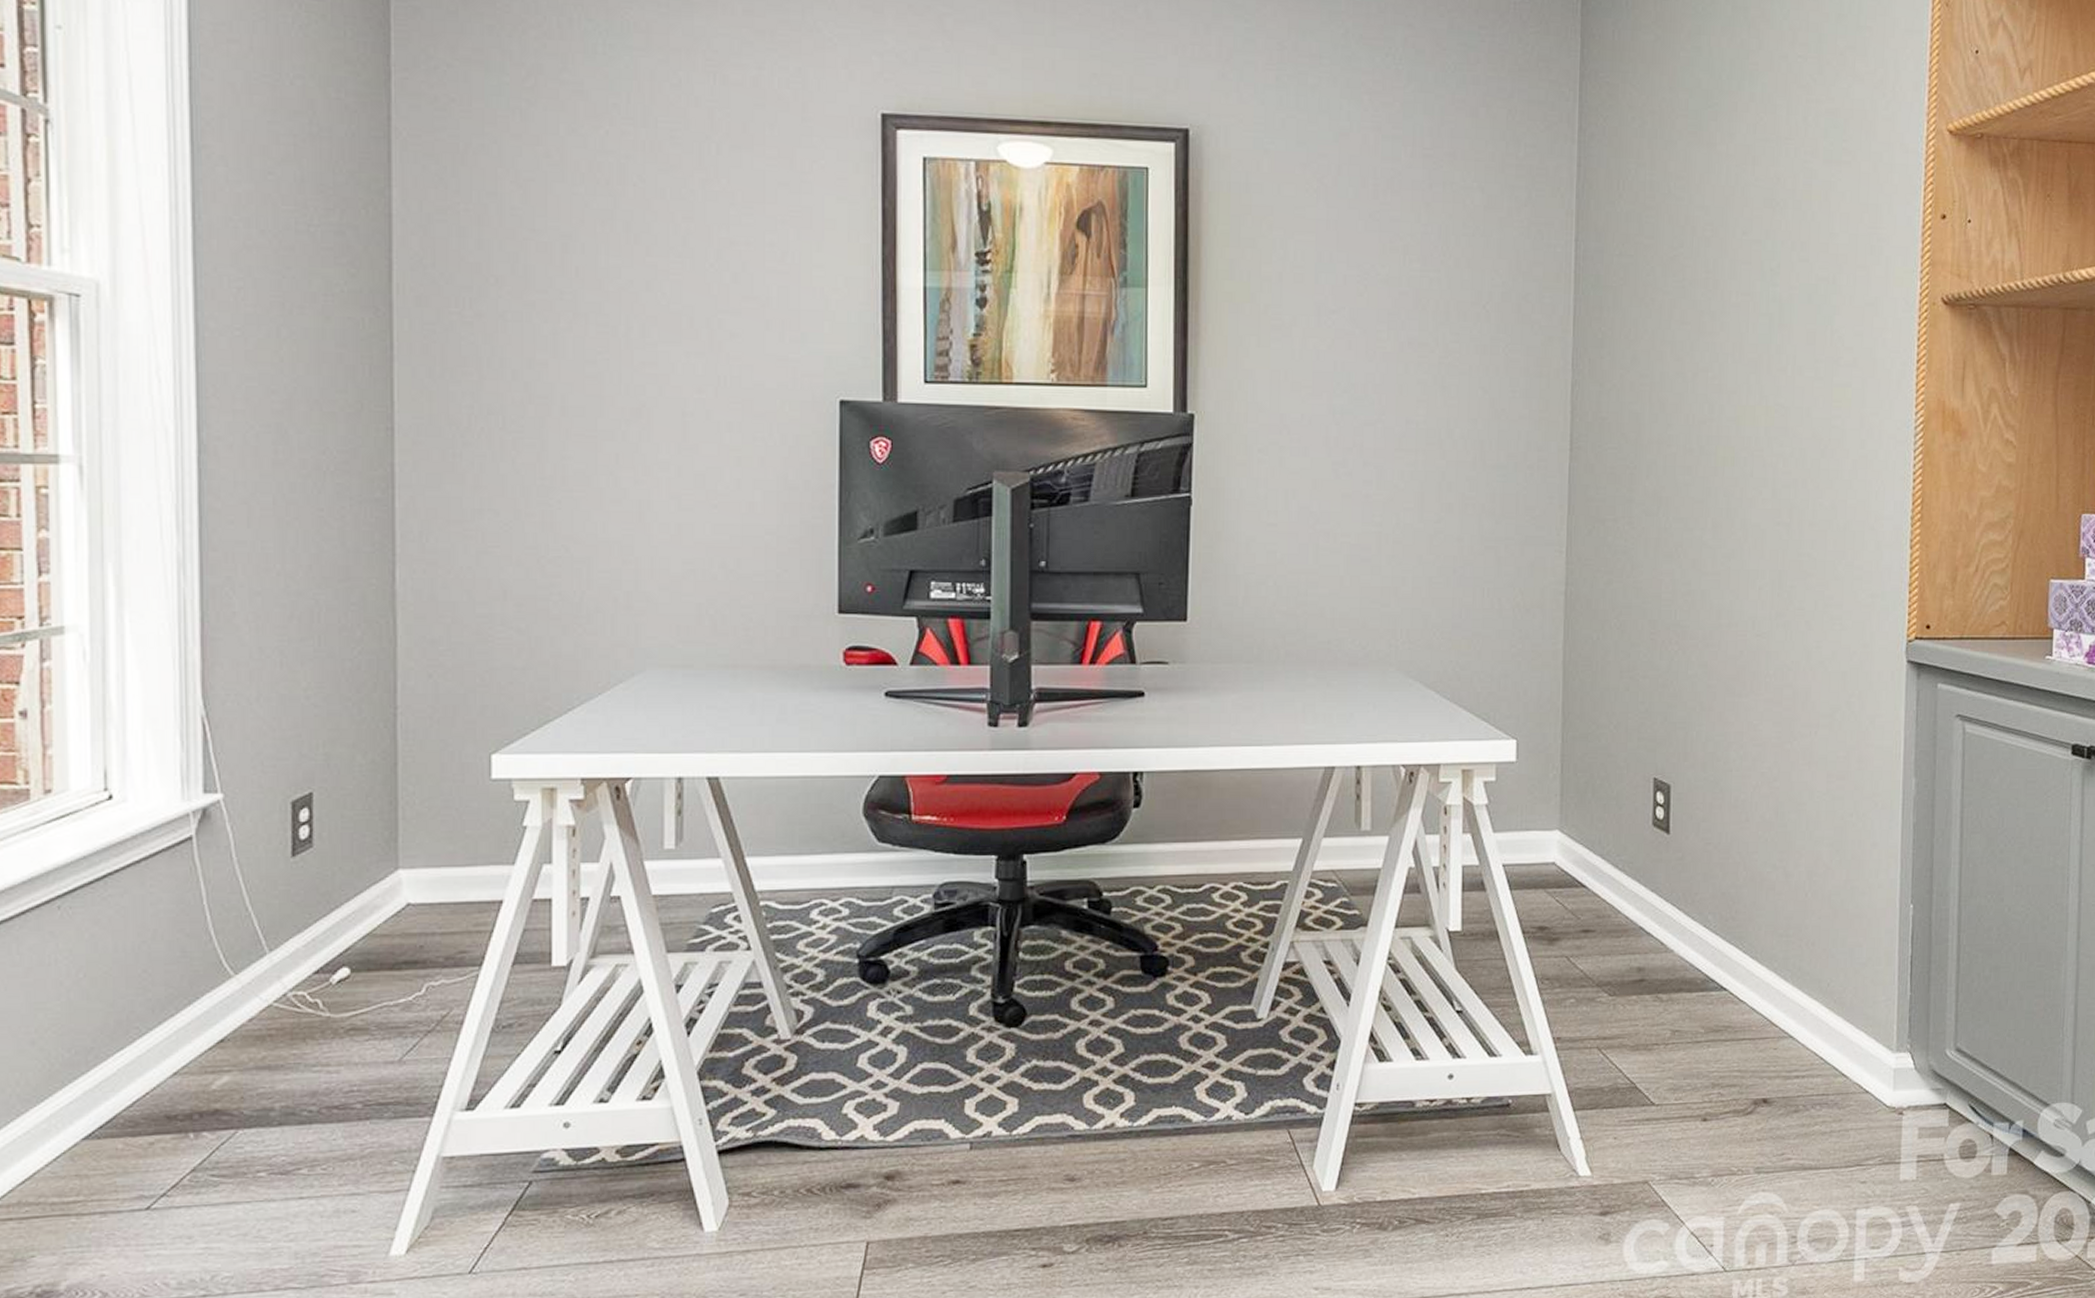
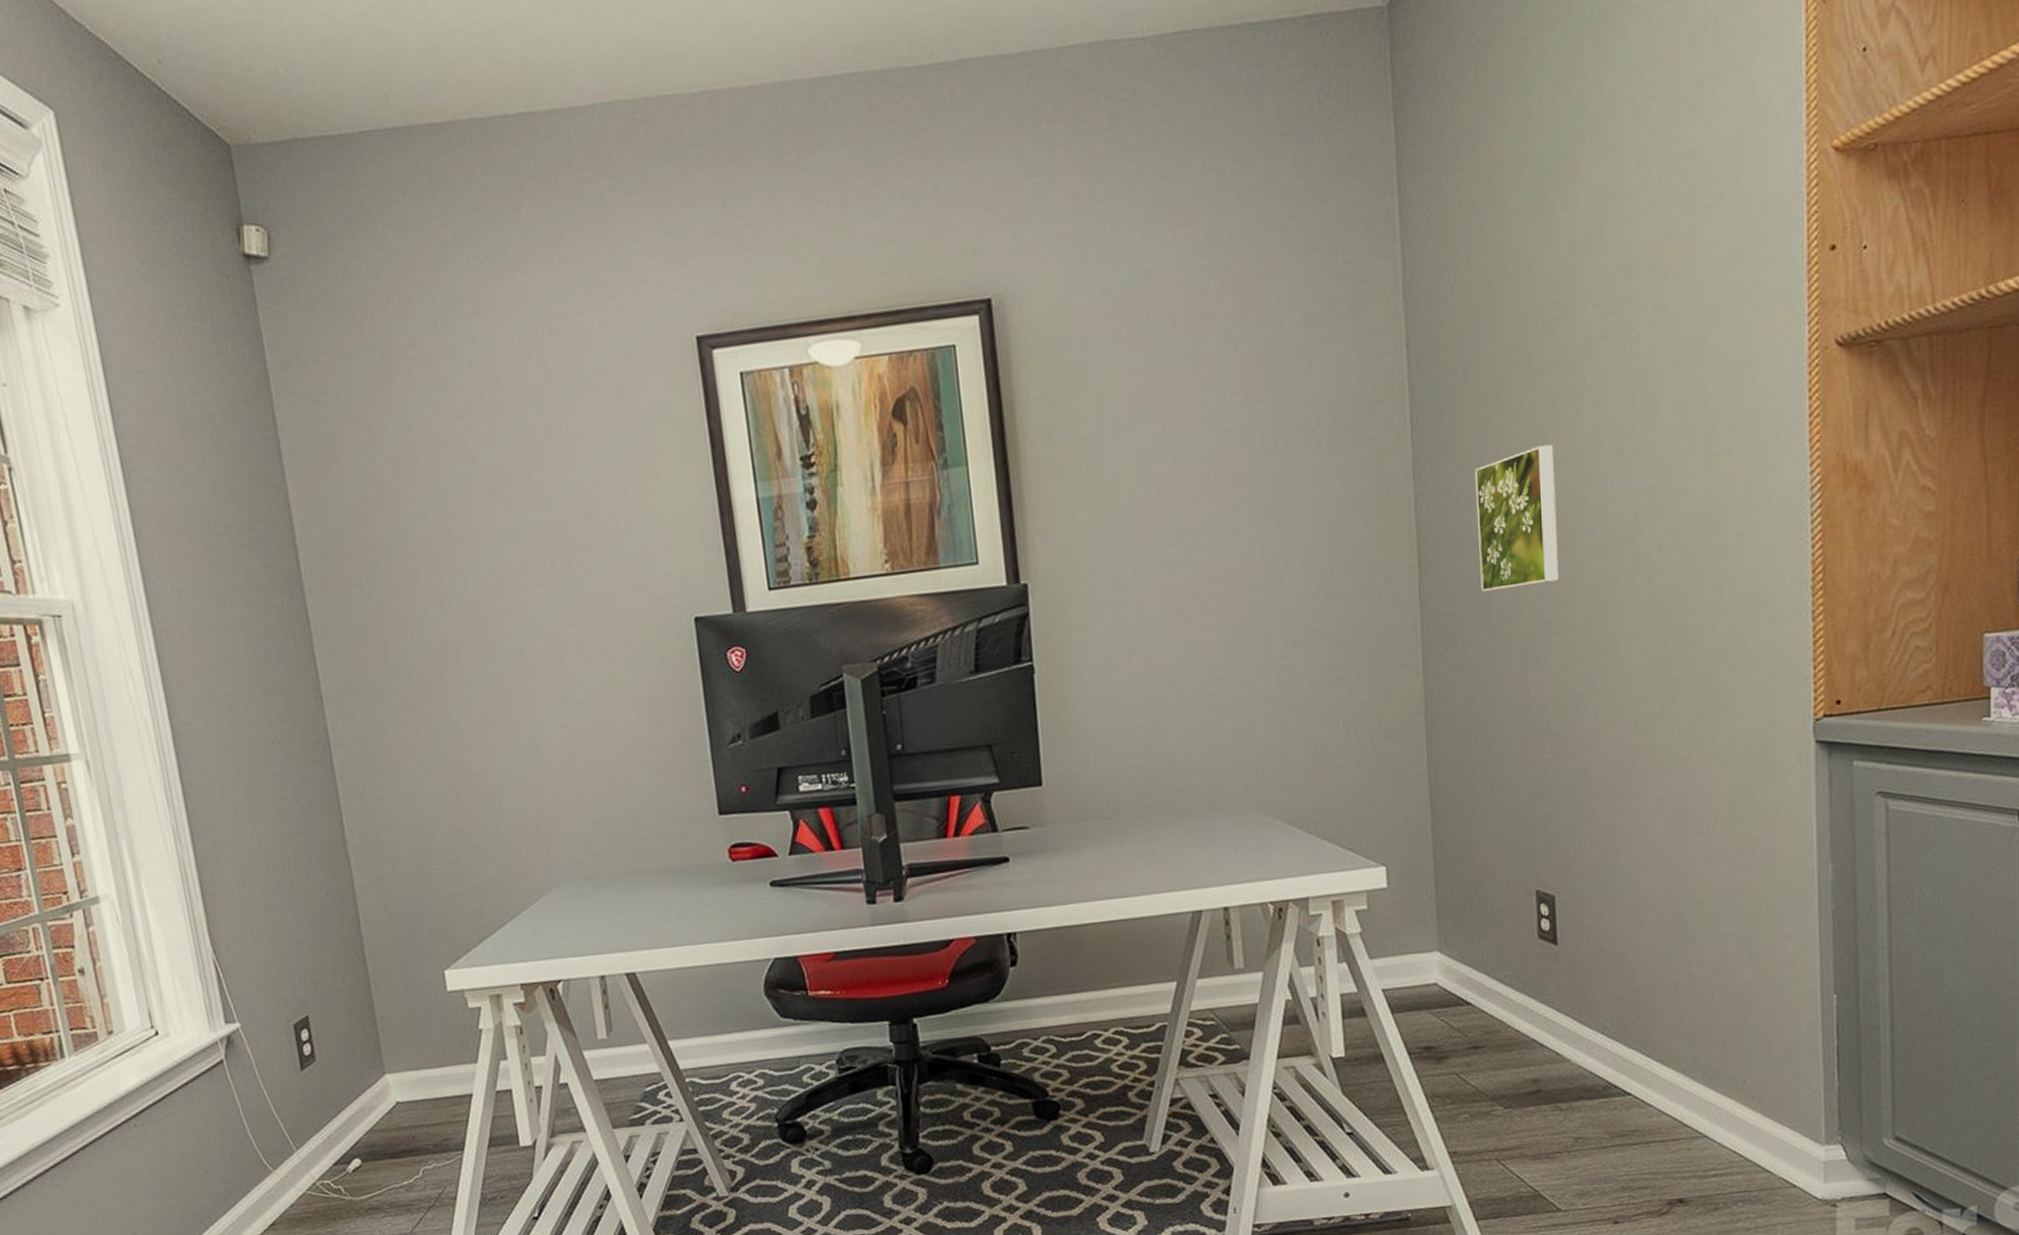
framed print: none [1625,353,1699,483] -> present [1475,444,1560,592]

